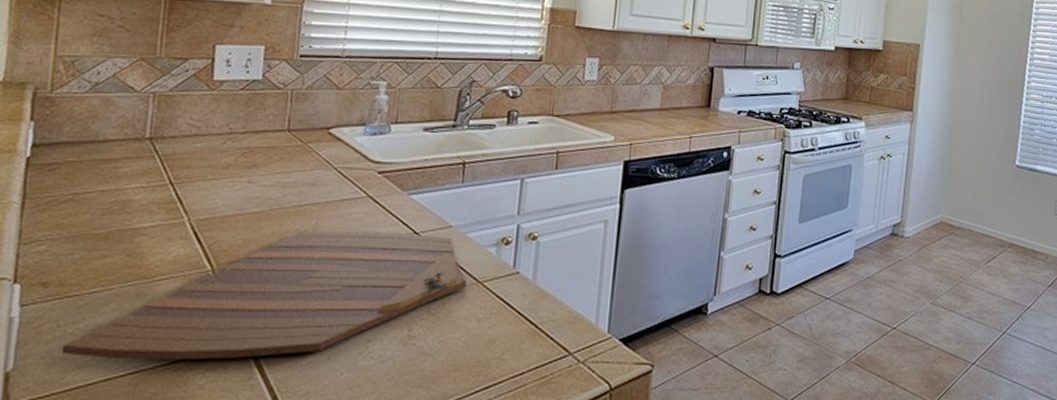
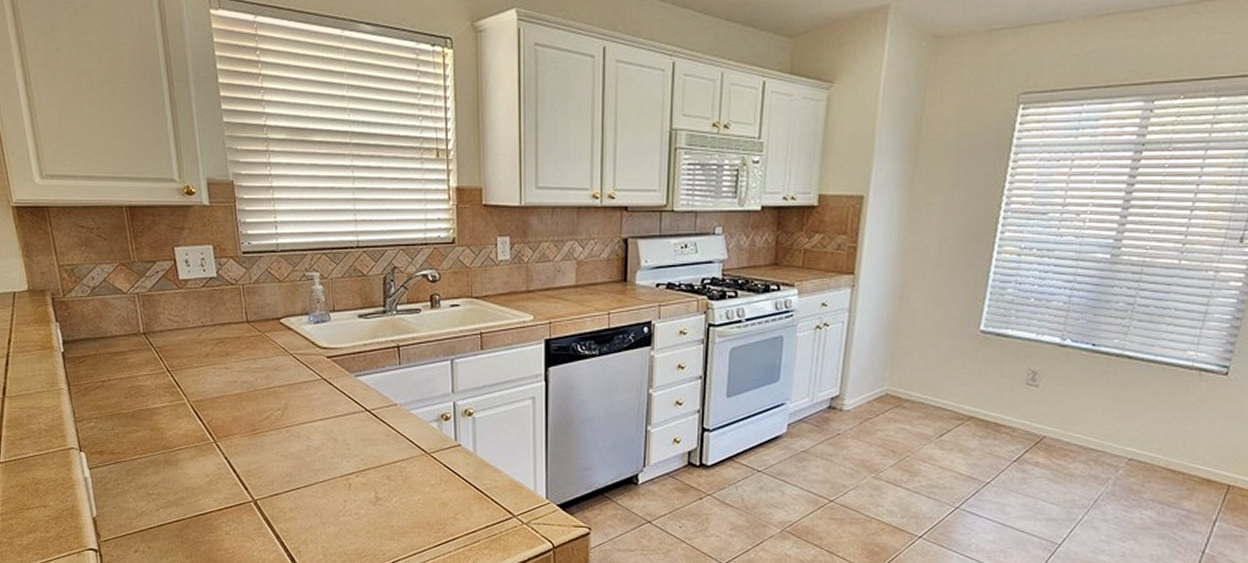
cutting board: present [61,230,467,360] -> none [124,409,417,513]

